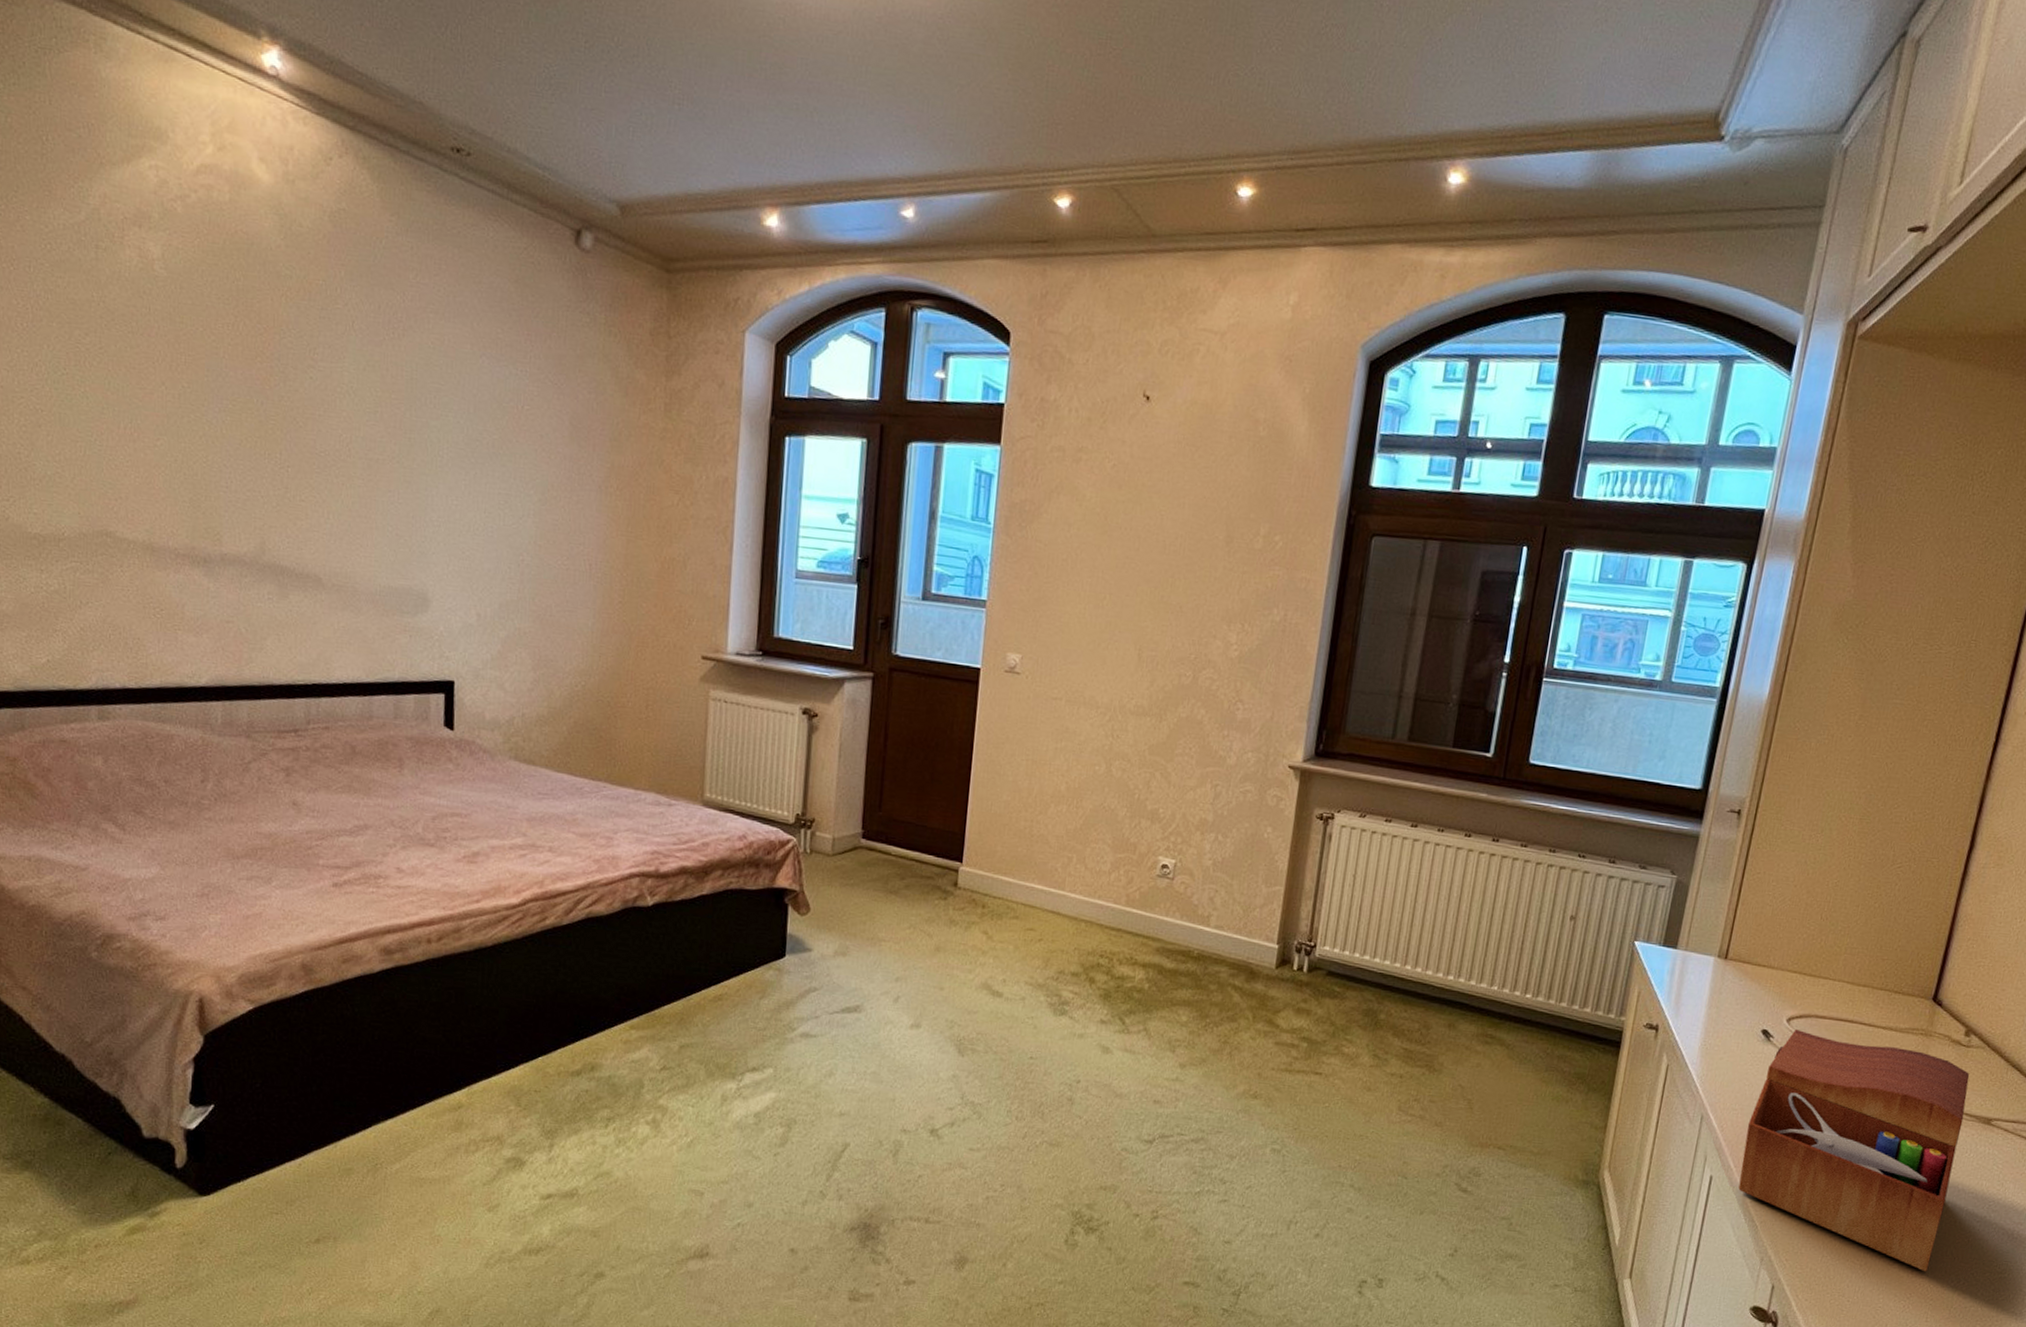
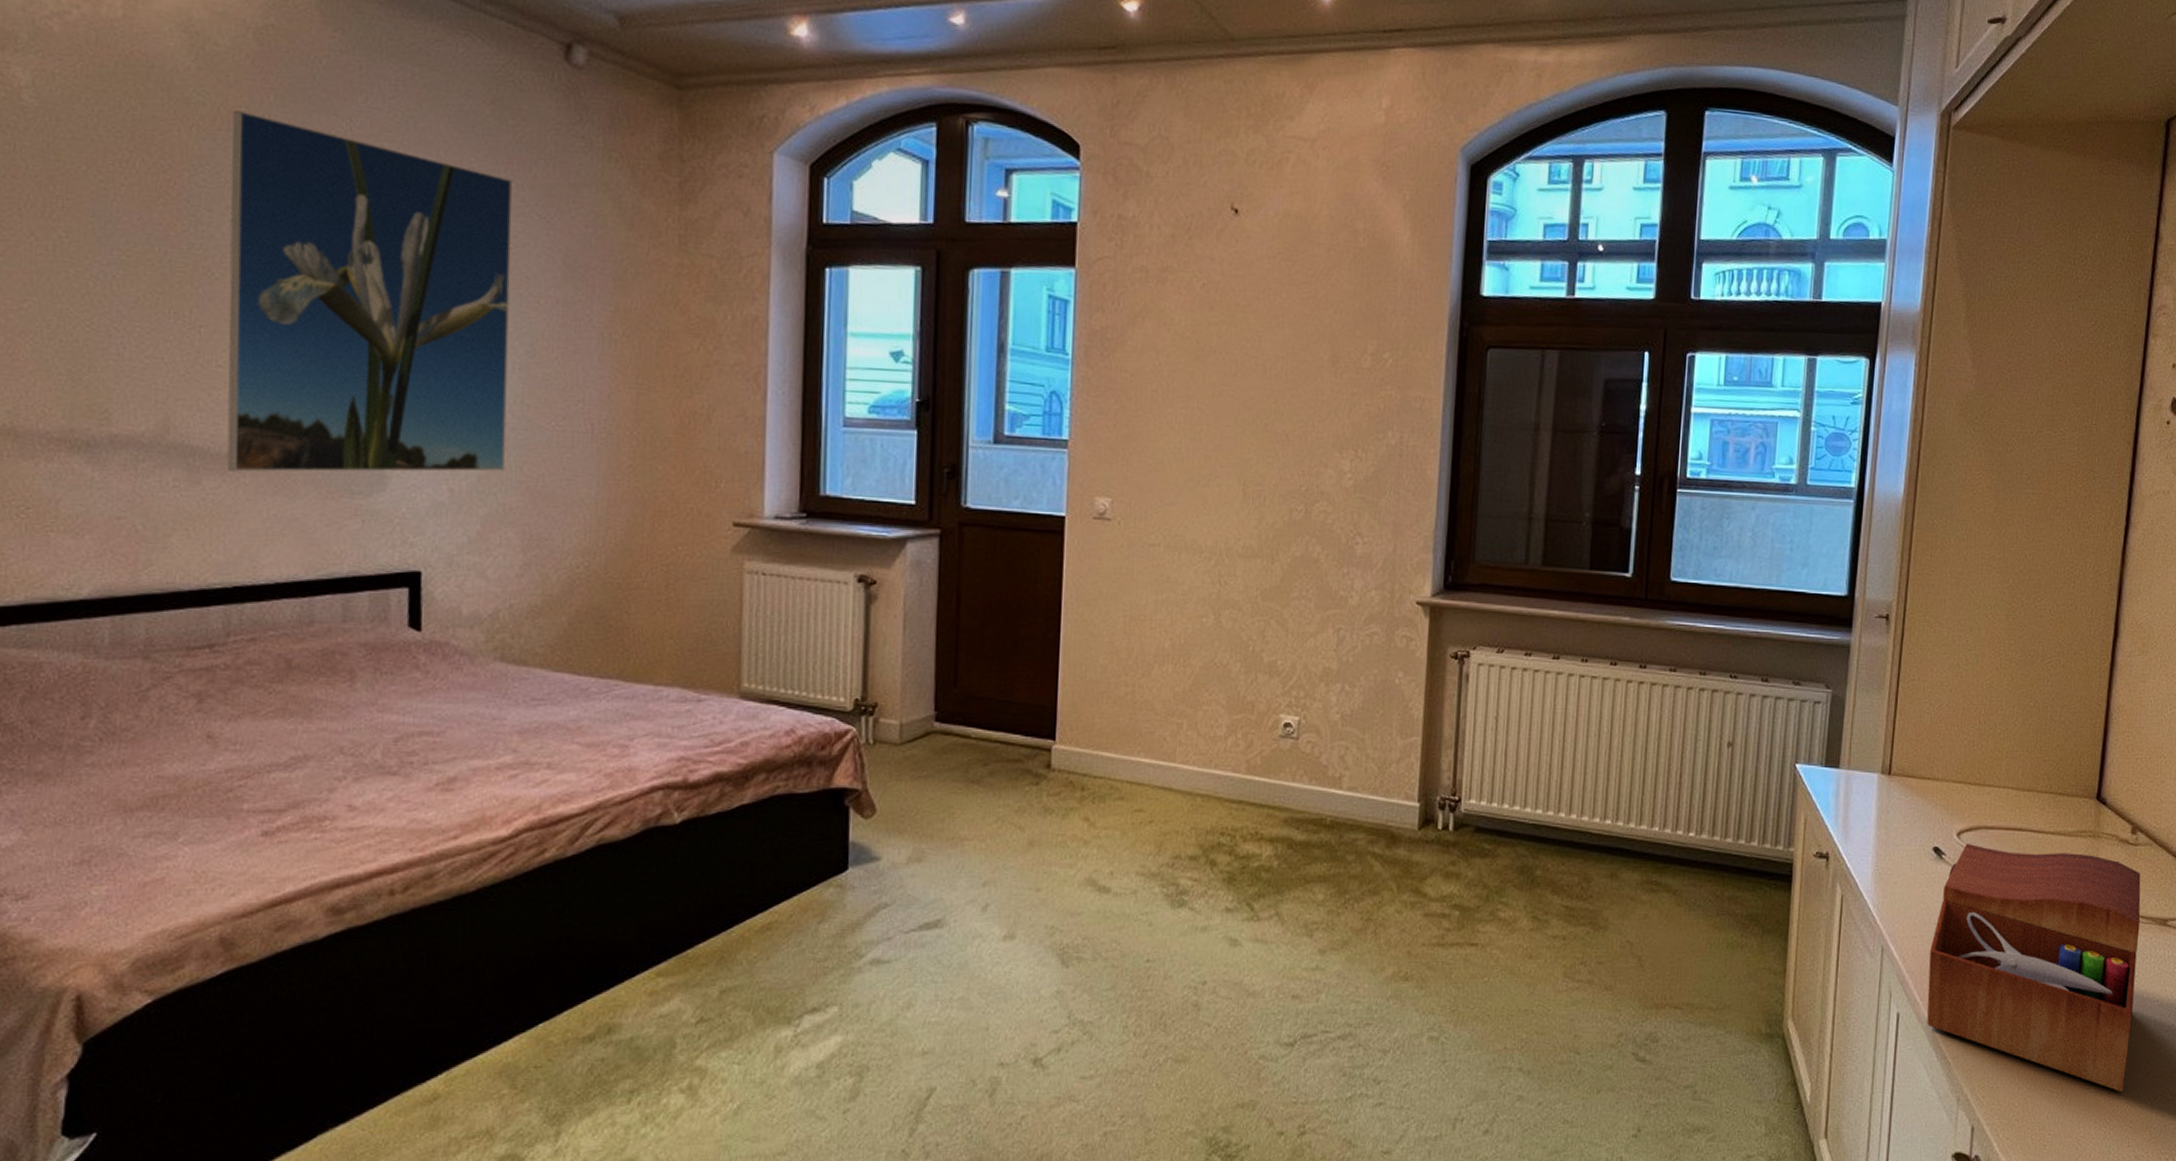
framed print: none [307,282,531,601] -> present [226,109,513,472]

